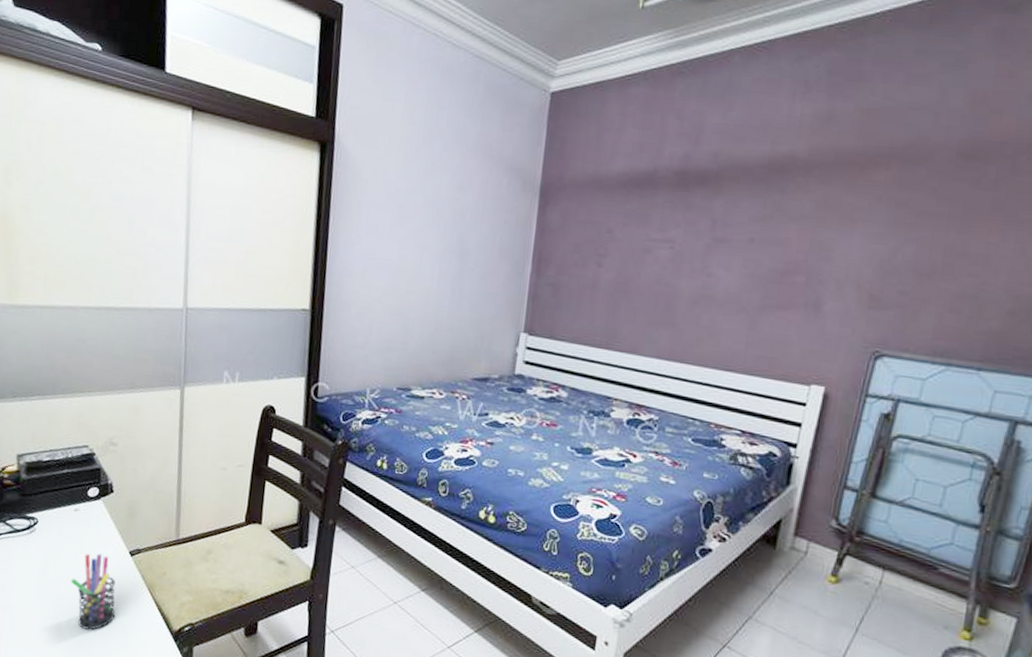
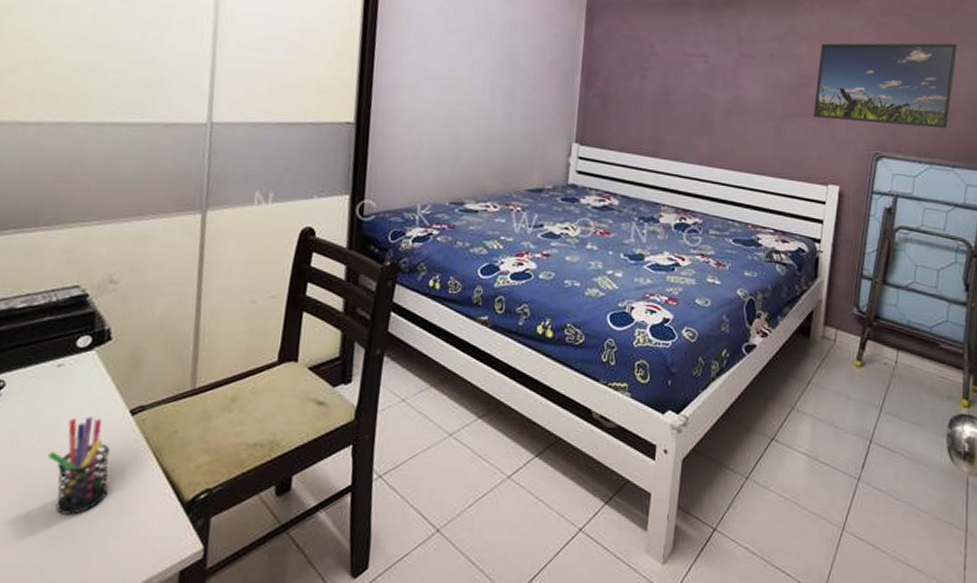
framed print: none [798,221,999,325] -> present [813,42,957,129]

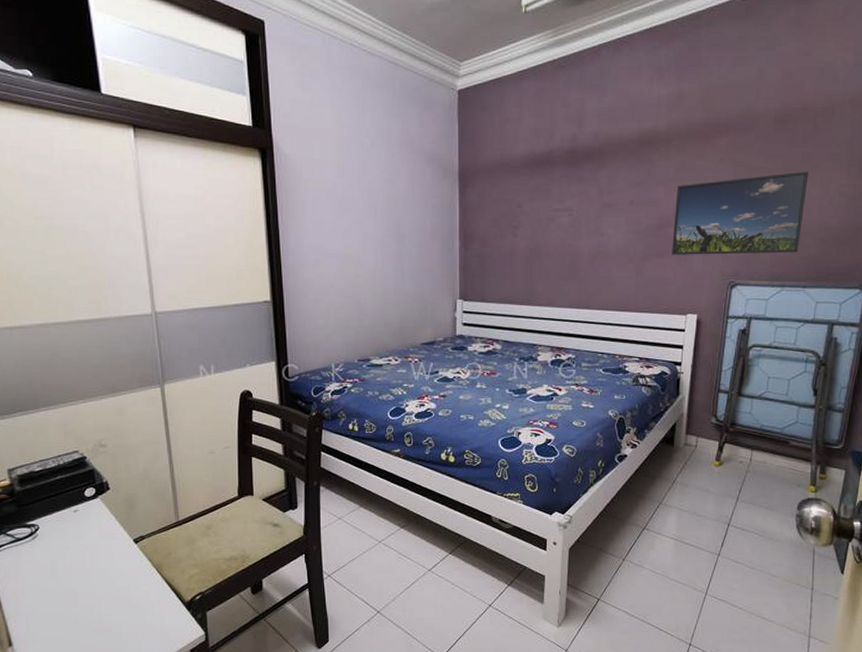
pen holder: present [47,416,110,515] -> none [80,546,129,616]

